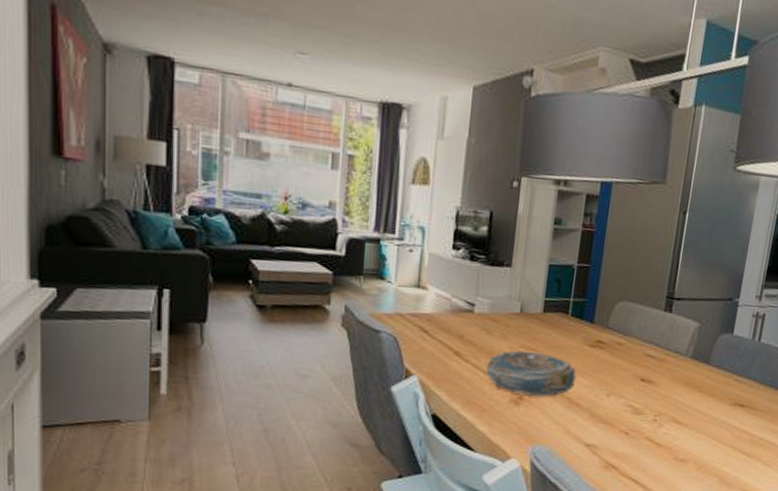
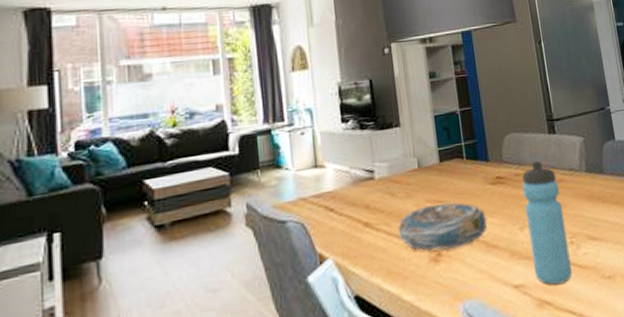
water bottle: none [609,335,659,454] -> present [522,161,573,285]

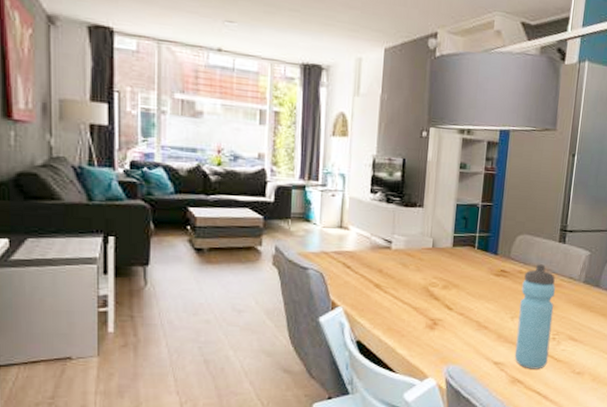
decorative bowl: present [398,202,488,252] -> none [403,281,484,322]

